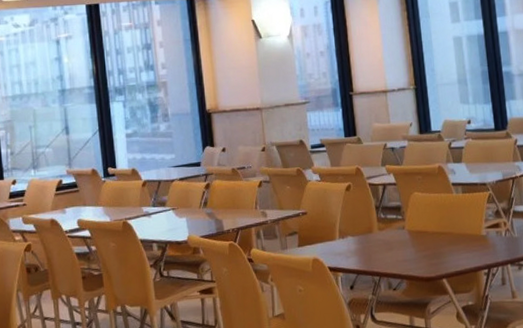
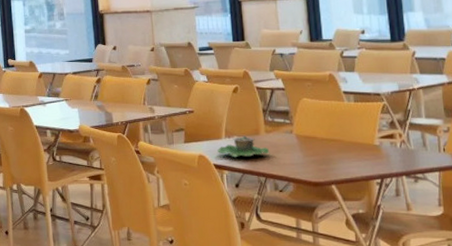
succulent planter: none [332,234,383,258] -> present [217,135,270,157]

